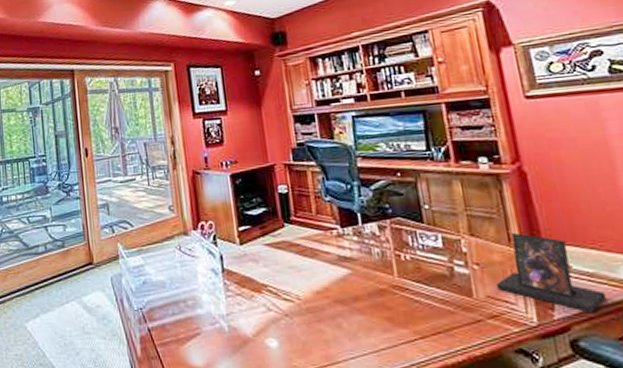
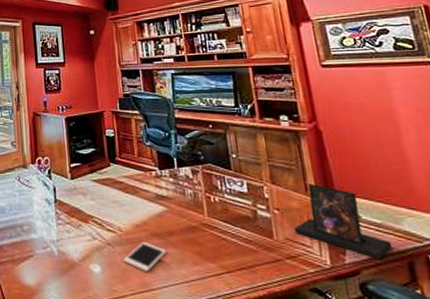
cell phone: none [303,310,352,344] -> present [123,242,167,273]

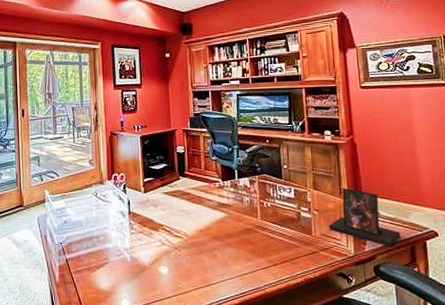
cell phone: present [123,242,167,273] -> none [188,245,225,270]

